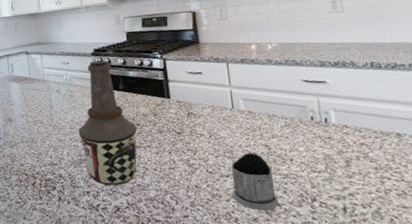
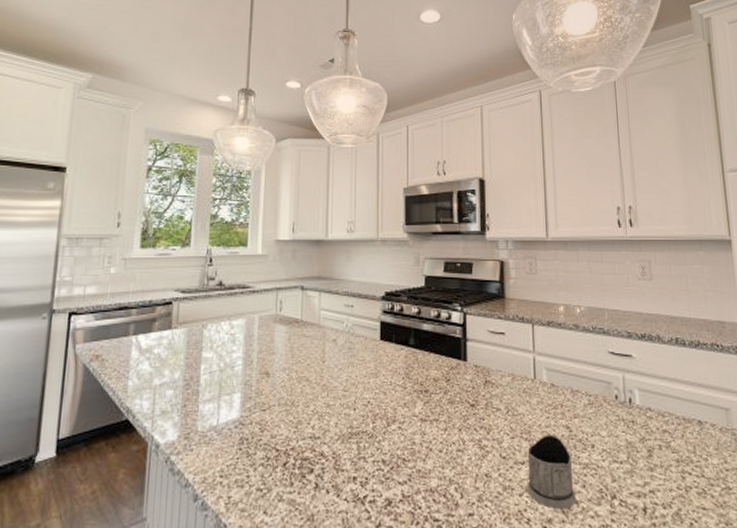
bottle: present [78,60,138,186] -> none [353,307,425,470]

